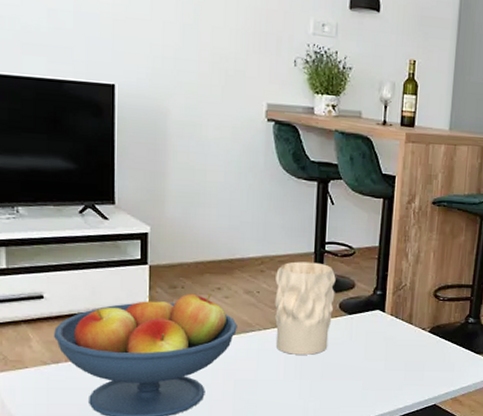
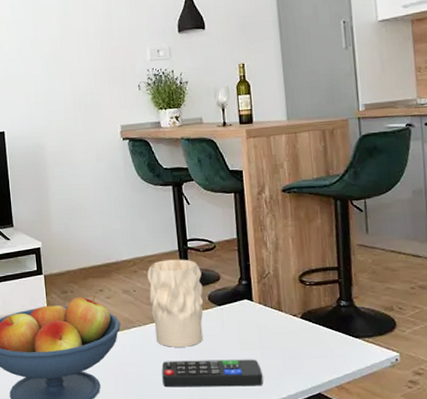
remote control: none [277,368,383,397] -> present [161,359,263,388]

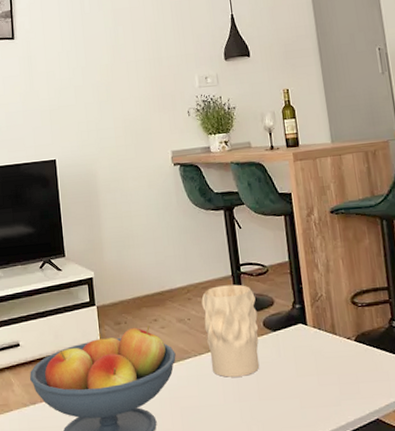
remote control: present [161,359,263,388] -> none [218,386,322,421]

